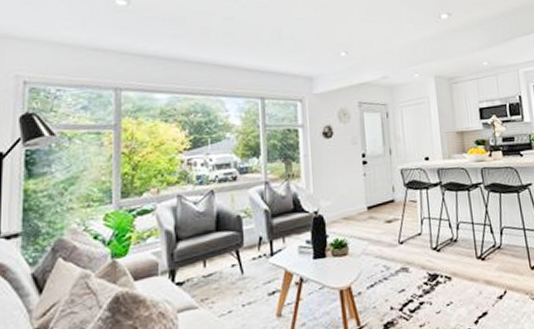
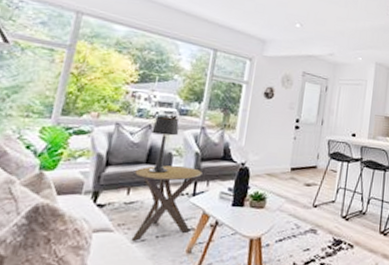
side table: none [207,226,276,316] -> present [131,165,202,242]
table lamp: none [215,177,243,240] -> present [148,116,179,174]

